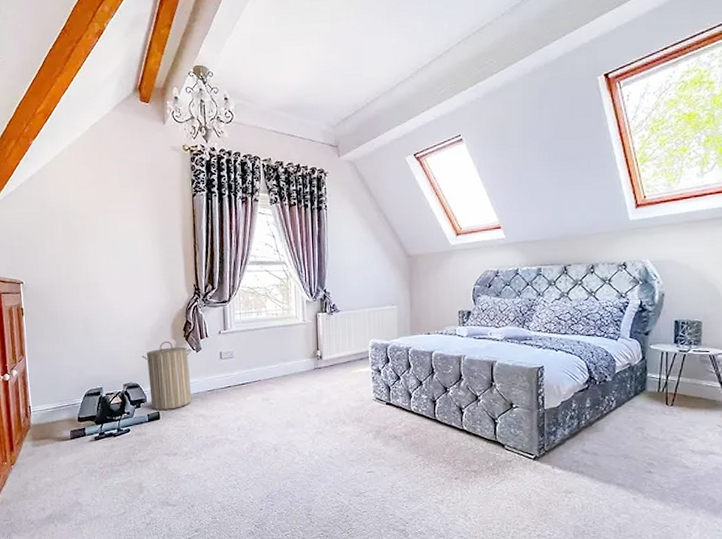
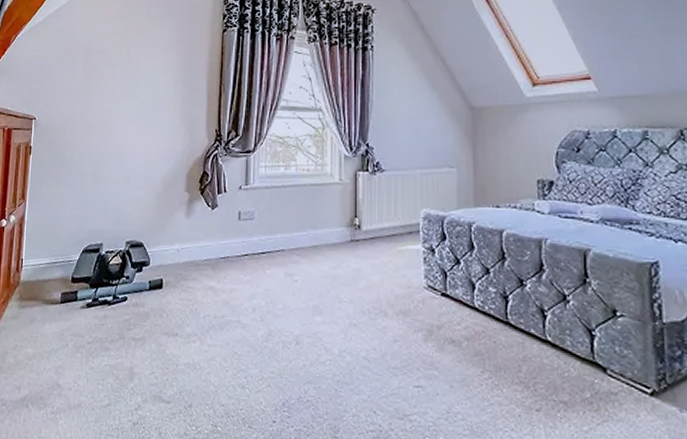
laundry hamper: present [141,342,192,410] -> none [150,194,207,277]

